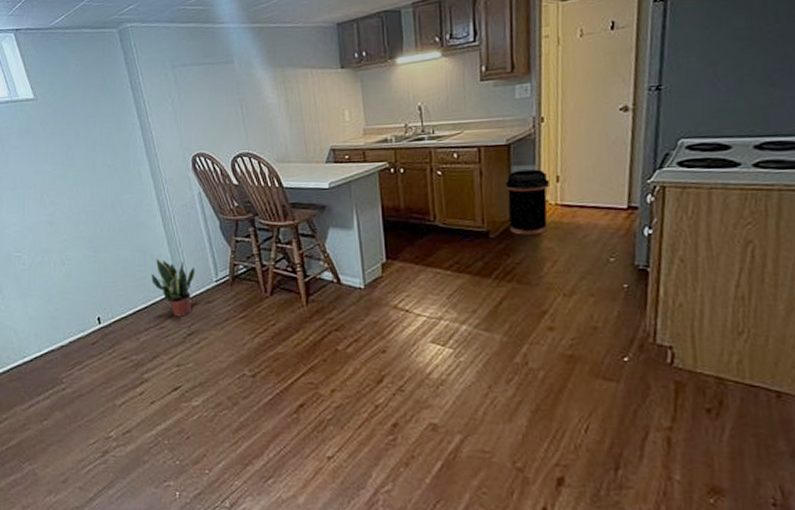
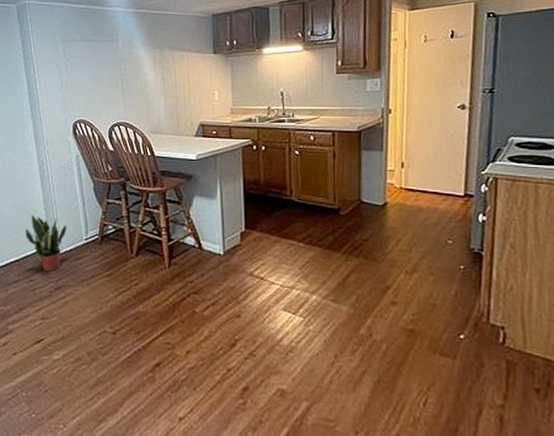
trash can: present [505,169,550,235] -> none [356,155,396,215]

